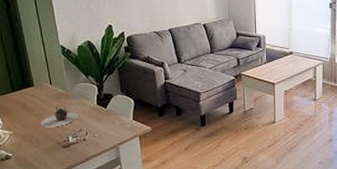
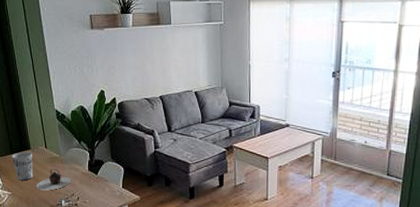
cup: none [12,89,37,119] -> present [11,151,33,181]

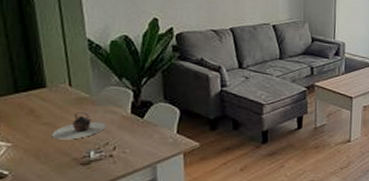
cup: present [11,151,33,181] -> none [15,90,49,128]

